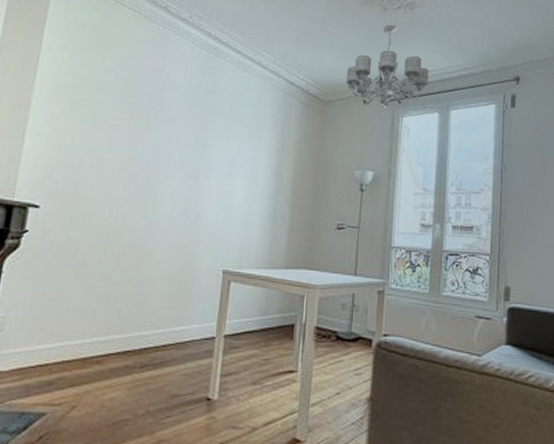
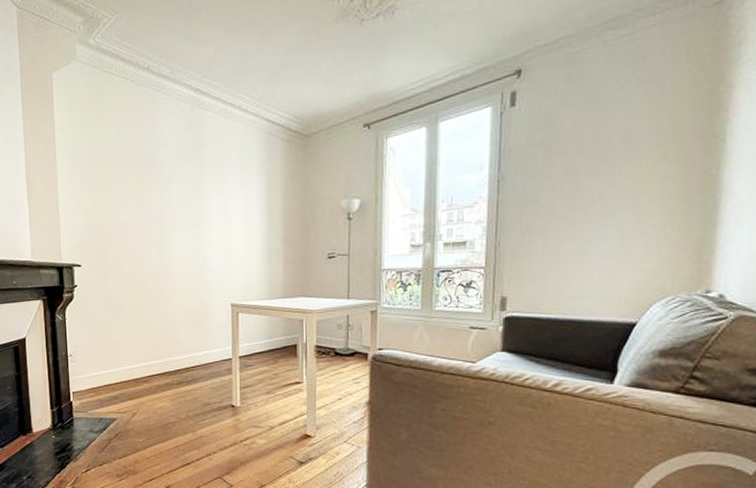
chandelier: present [345,24,430,108] -> none [325,36,415,133]

